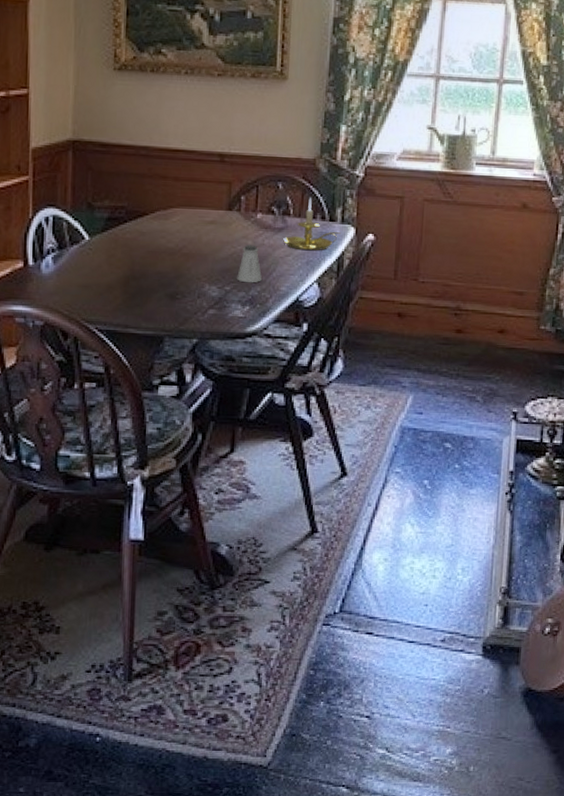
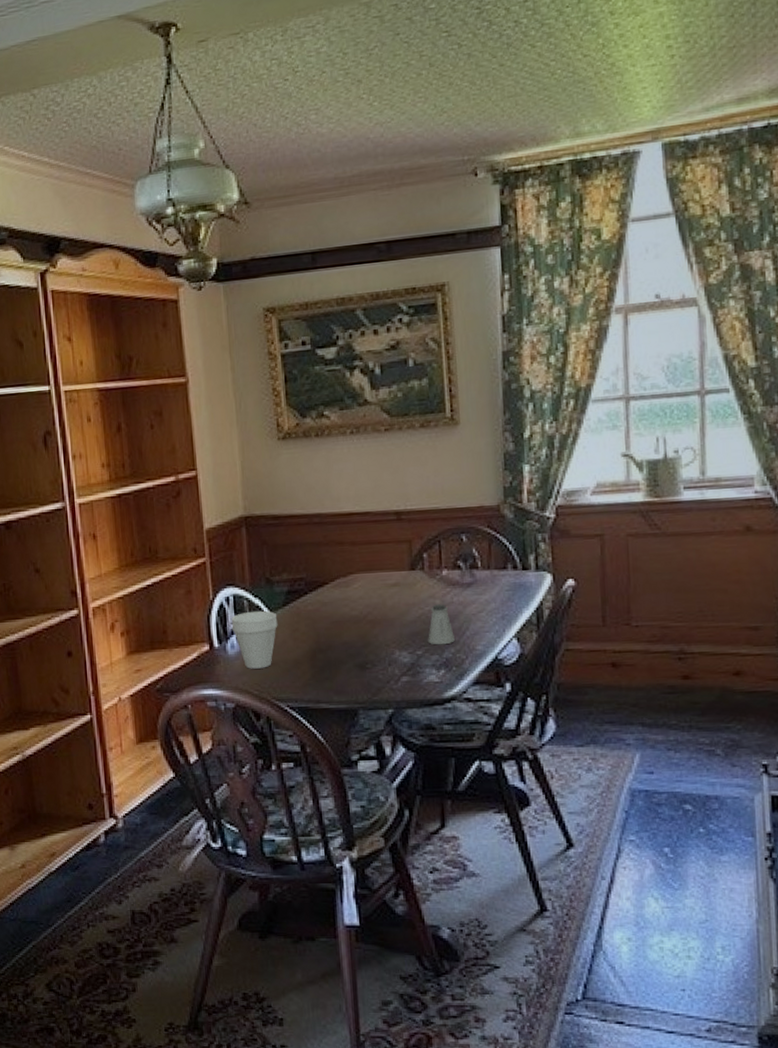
cup: none [48,233,95,290] -> present [231,610,278,669]
candle holder: present [283,197,342,251] -> none [473,547,537,605]

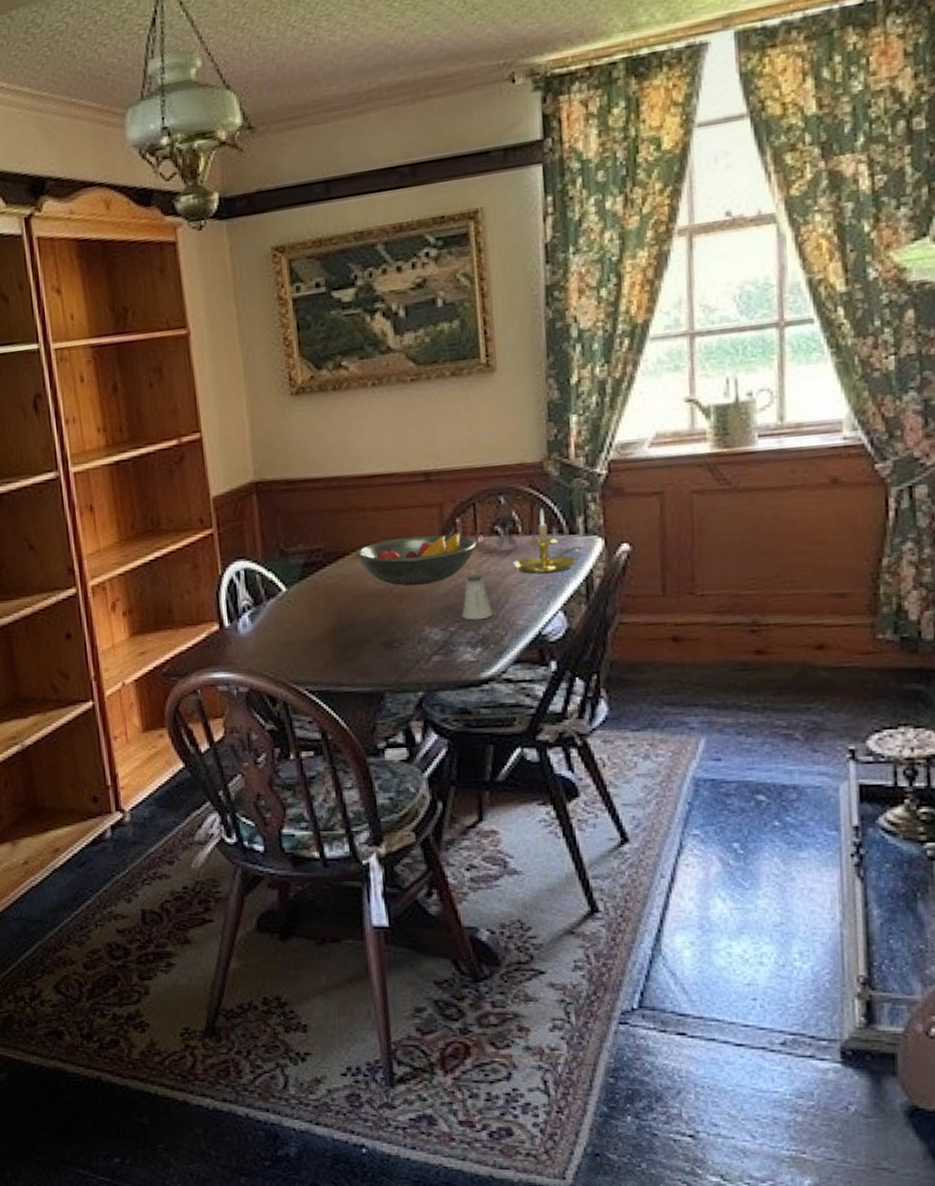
cup: present [231,610,278,669] -> none [242,585,294,650]
fruit bowl: none [333,565,442,613] -> present [355,531,477,586]
candle holder: none [473,547,537,605] -> present [513,508,587,574]

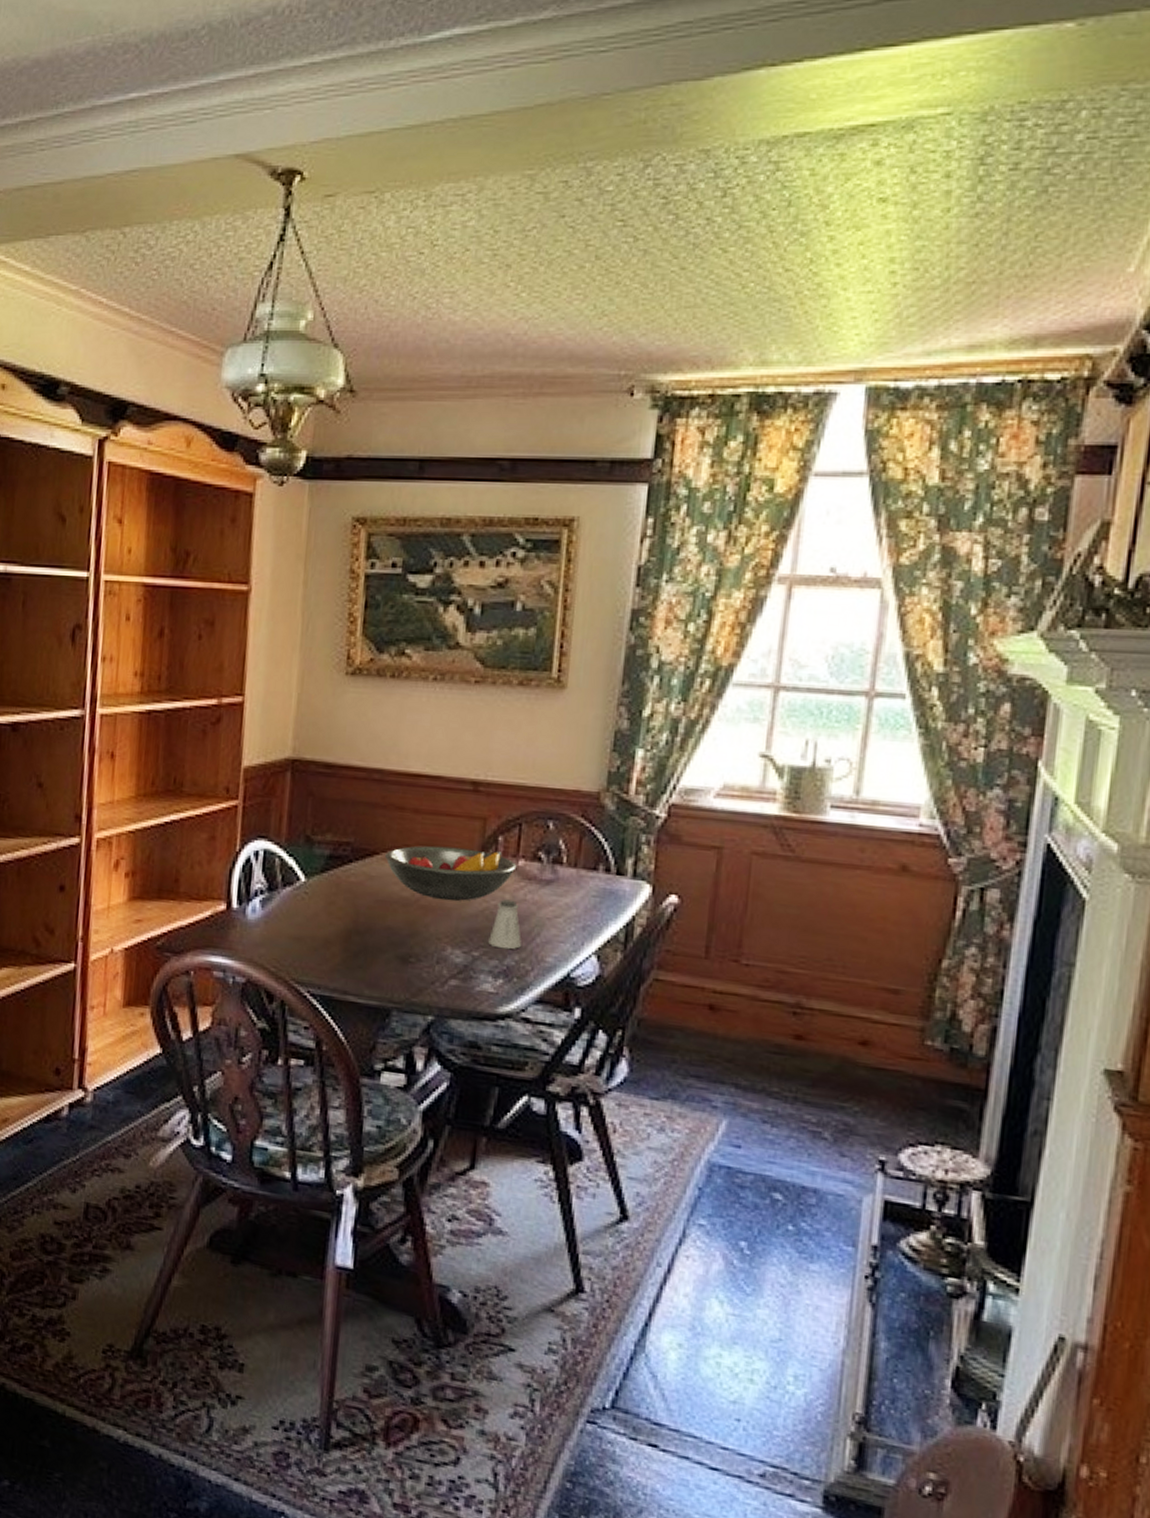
candle holder: present [513,508,587,574] -> none [552,842,633,914]

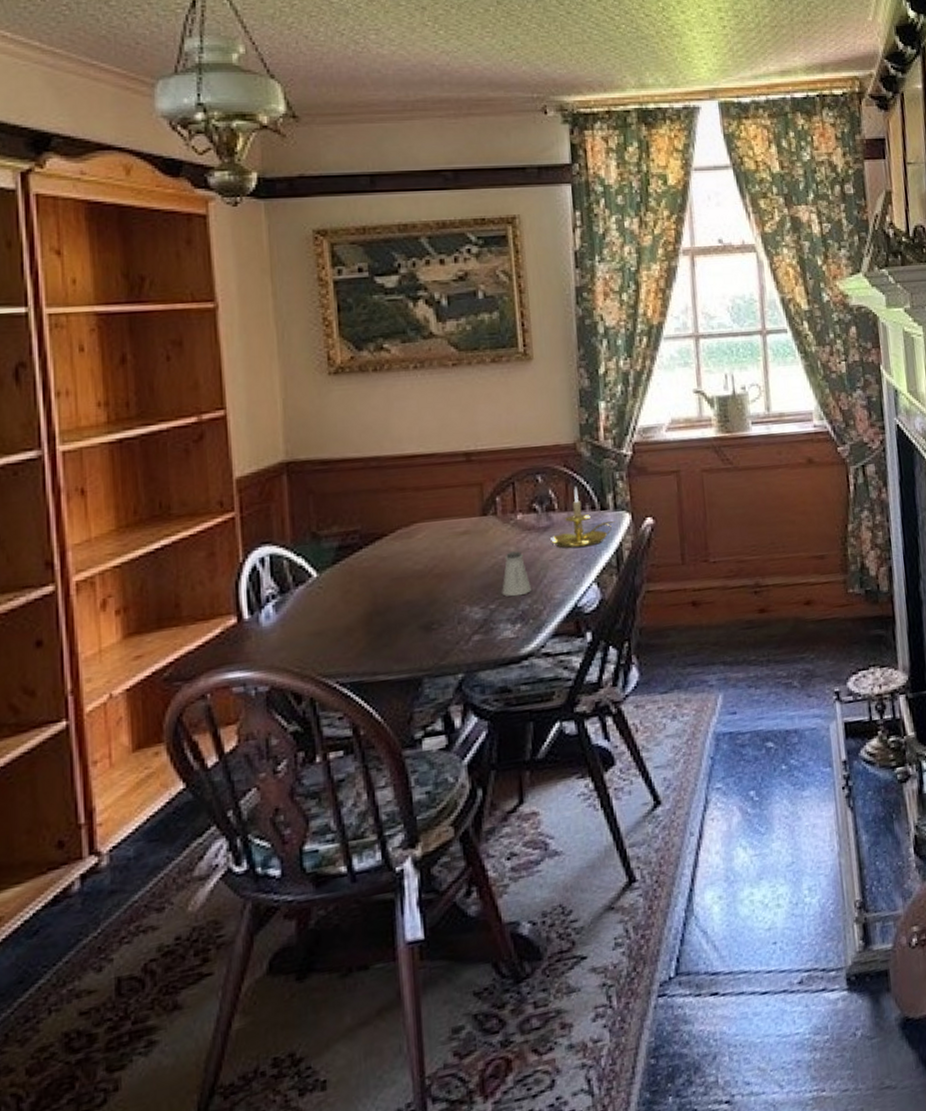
fruit bowl: present [385,845,517,901] -> none [394,509,516,566]
candle holder: none [552,842,633,914] -> present [550,487,616,549]

